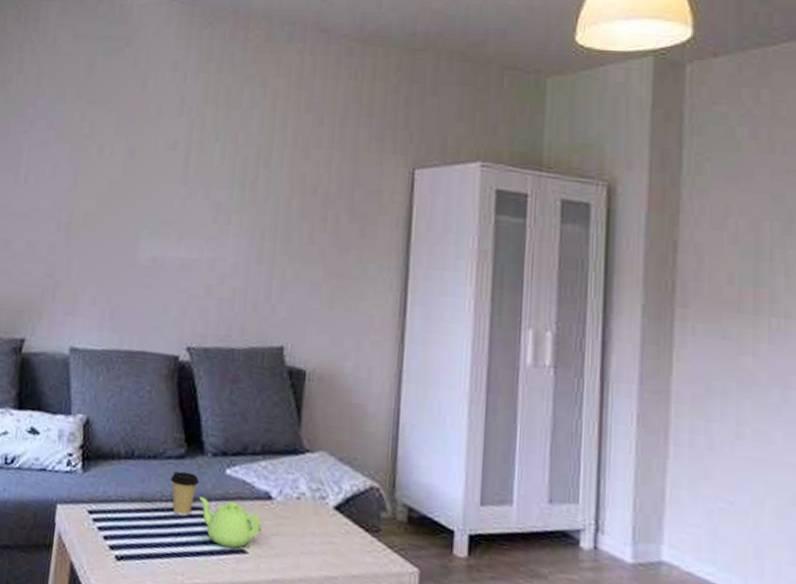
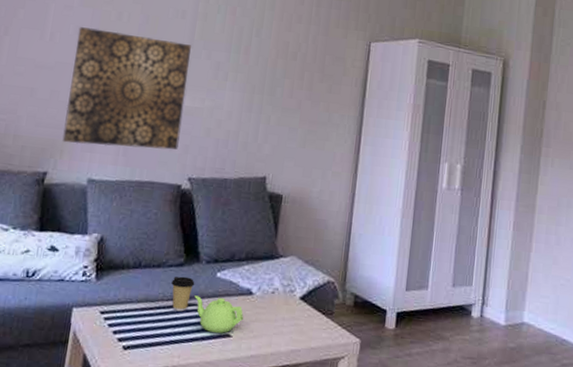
wall art: none [40,166,185,313] -> present [62,27,191,150]

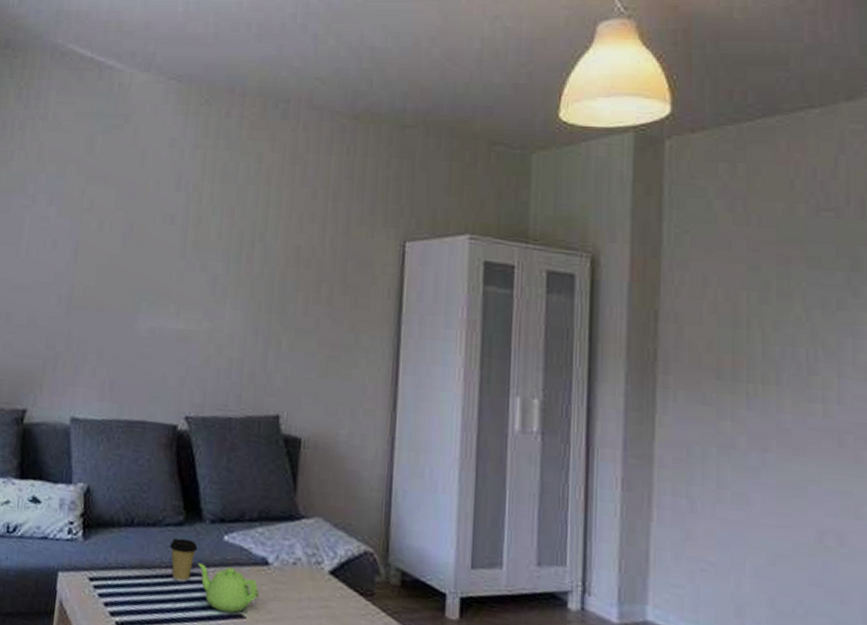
wall art: present [62,27,191,150] -> none [42,240,183,383]

